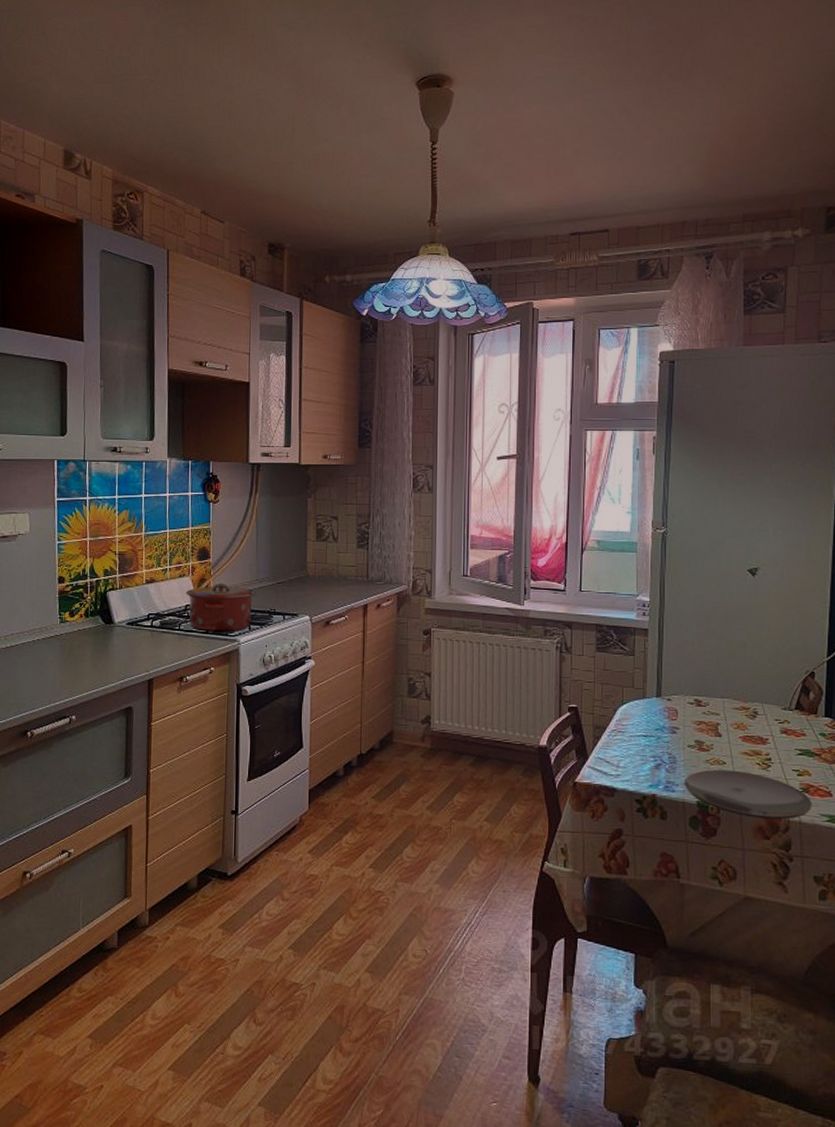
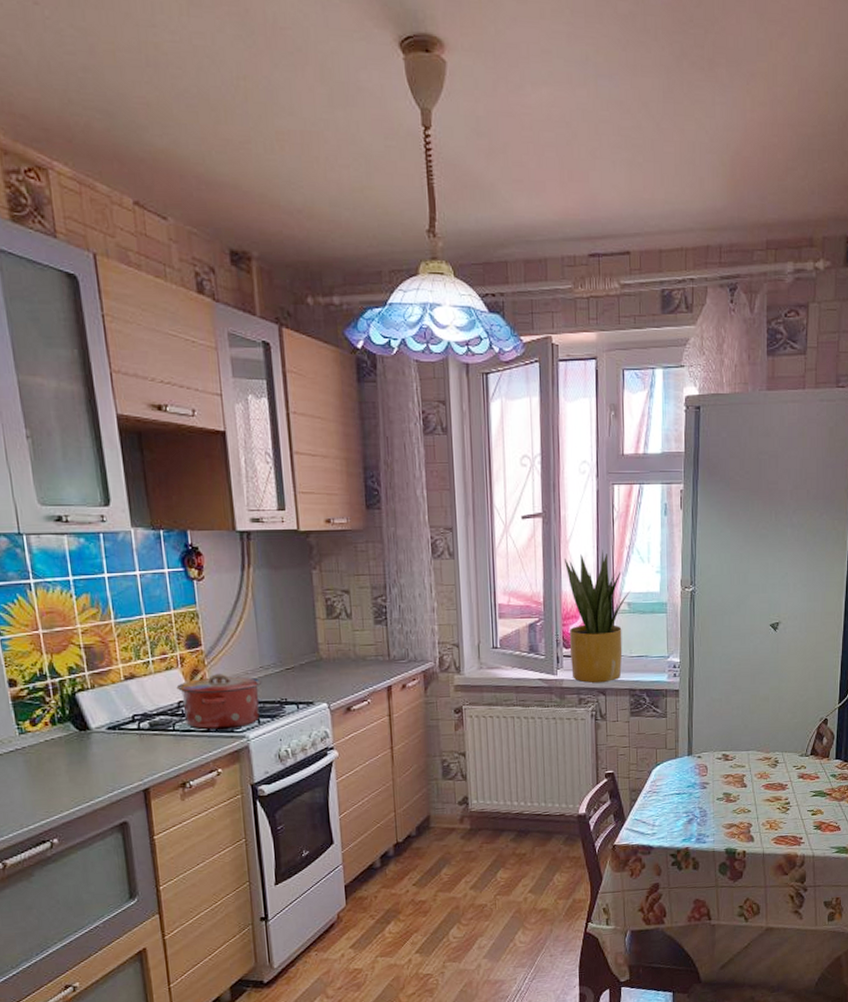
planter: none [535,490,601,616] -> present [564,550,631,683]
plate: present [685,769,812,820] -> none [714,816,824,858]

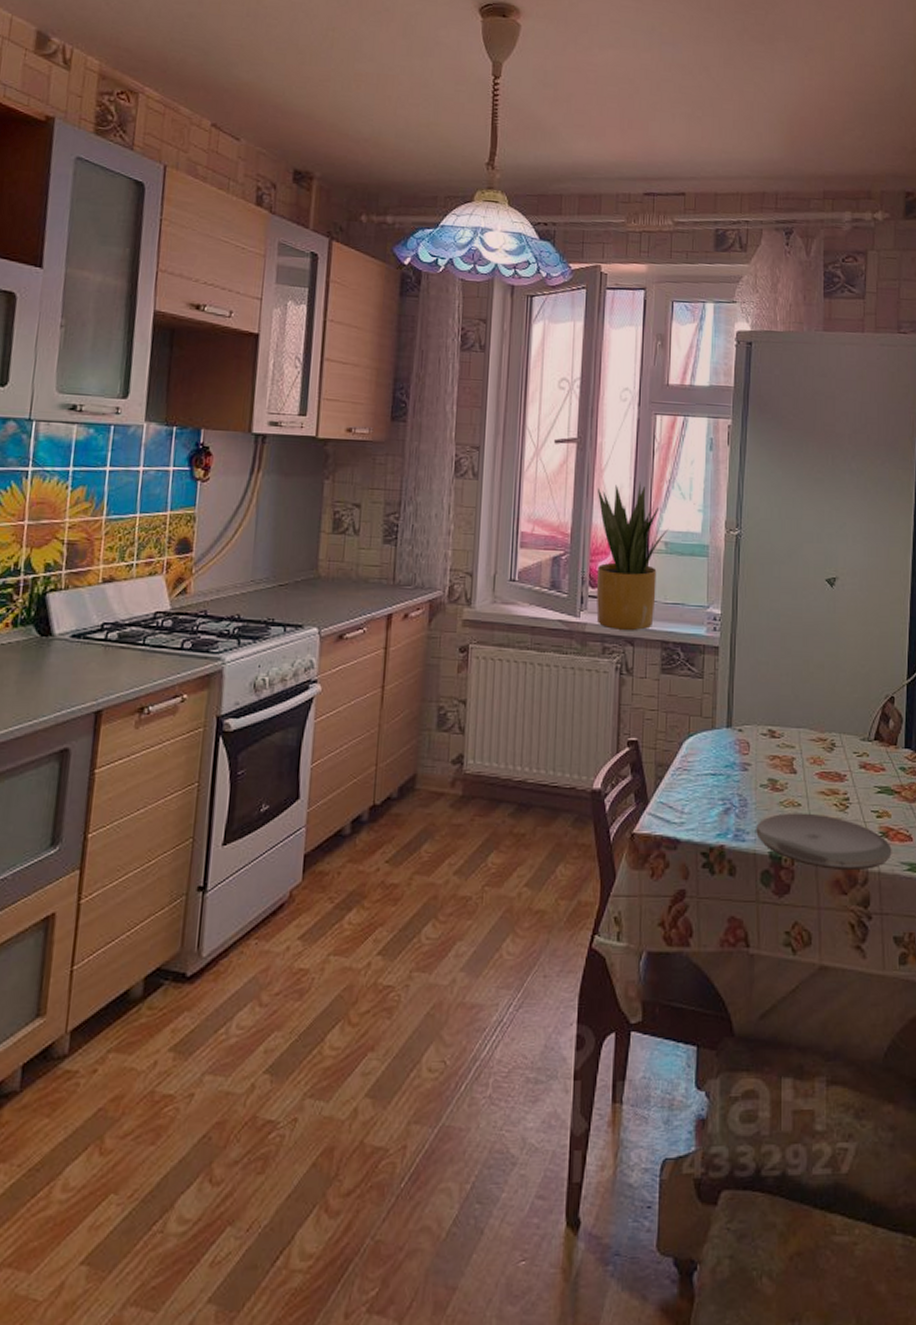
casserole: present [176,674,262,731] -> none [156,584,251,650]
plate: none [714,816,824,858] -> present [756,813,892,871]

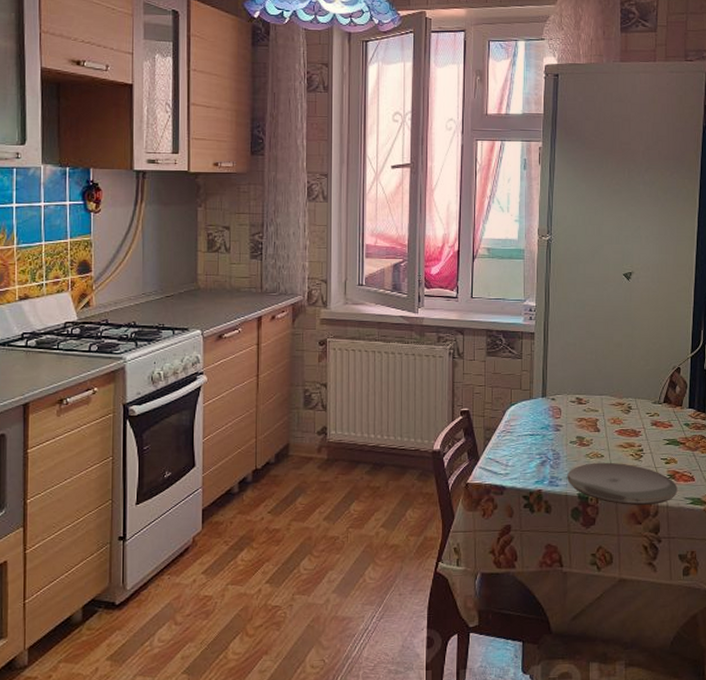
planter: present [596,482,669,630] -> none [428,198,491,322]

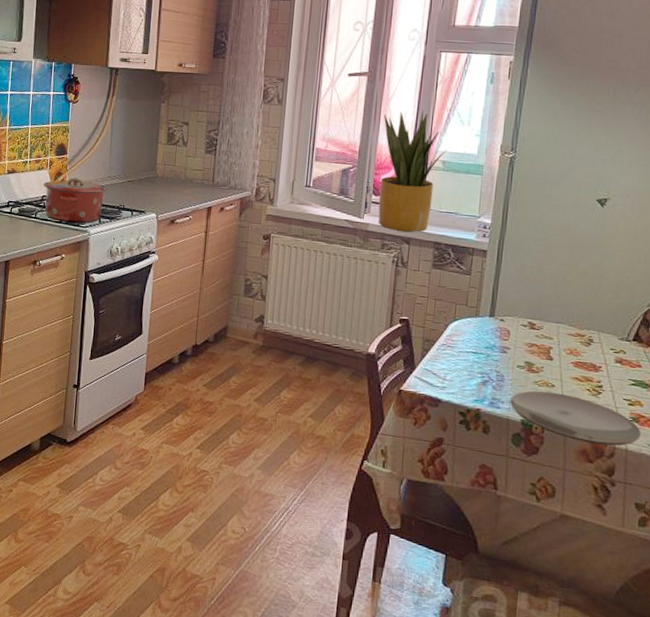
casserole: none [65,298,143,351] -> present [43,178,108,224]
planter: none [428,198,491,322] -> present [378,110,447,232]

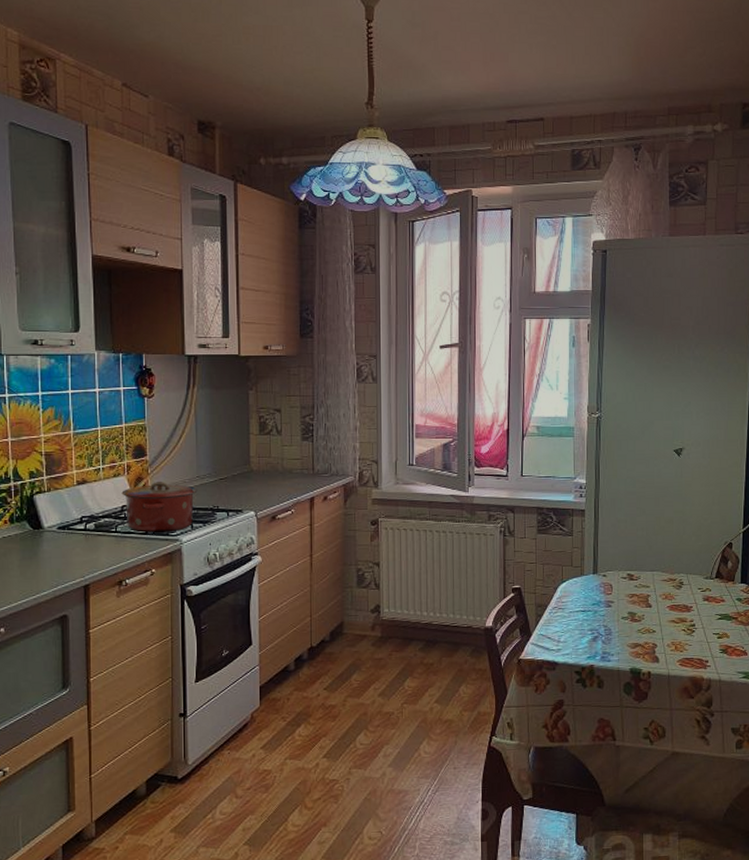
planter: present [378,110,447,232] -> none [477,377,540,500]
plate: present [510,390,641,446] -> none [619,637,730,680]

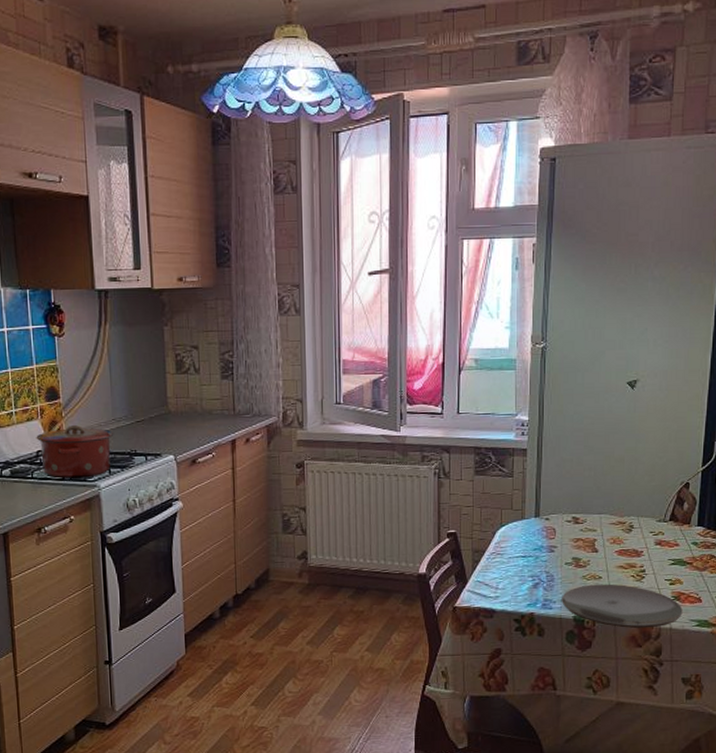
plate: none [619,637,730,680] -> present [562,584,683,629]

